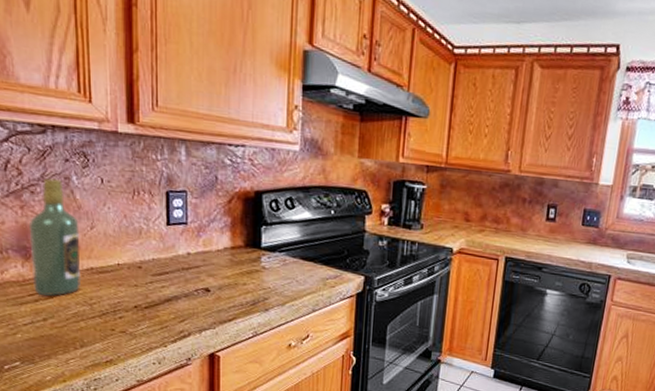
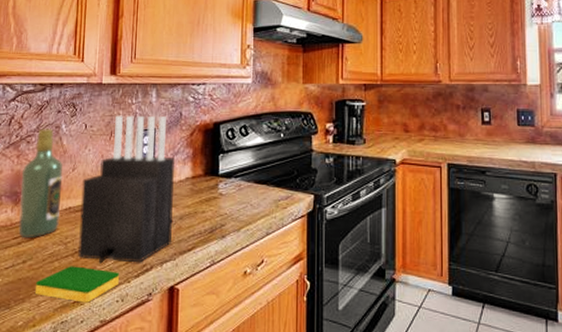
dish sponge: none [61,327,155,363] -> present [35,266,120,303]
knife block: none [104,171,210,329] -> present [78,115,175,264]

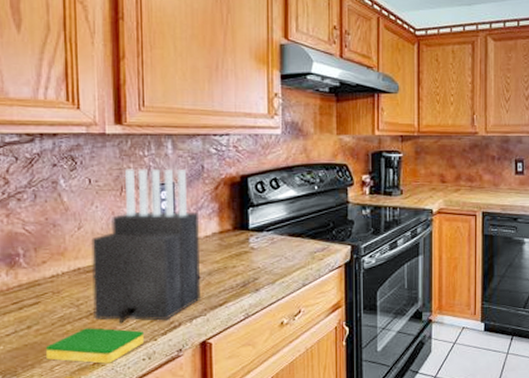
wine bottle: present [18,128,63,239] -> none [14,183,68,303]

